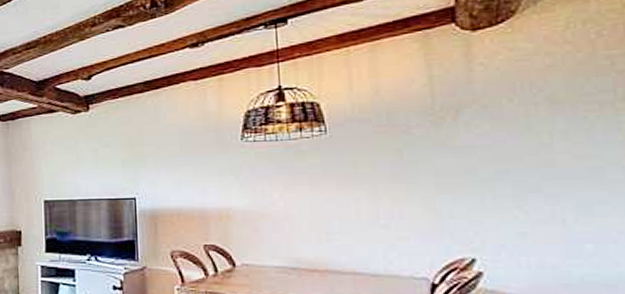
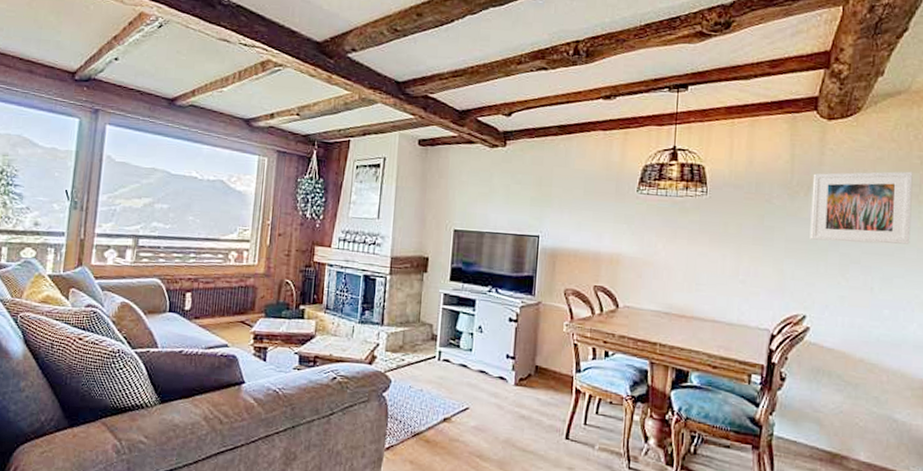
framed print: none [461,75,611,170] -> present [810,171,913,244]

